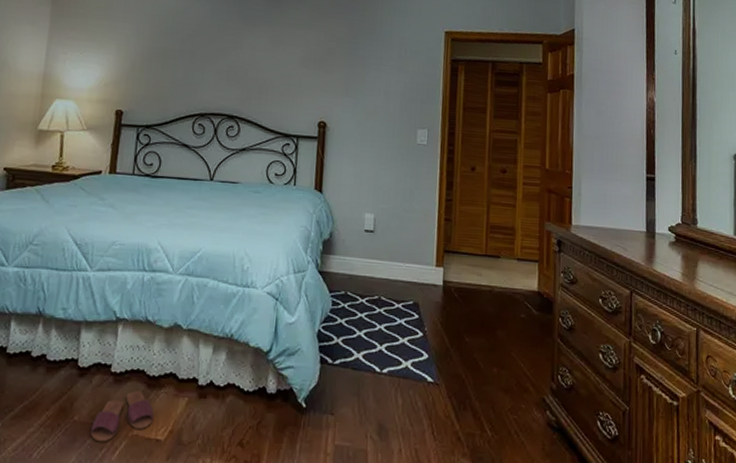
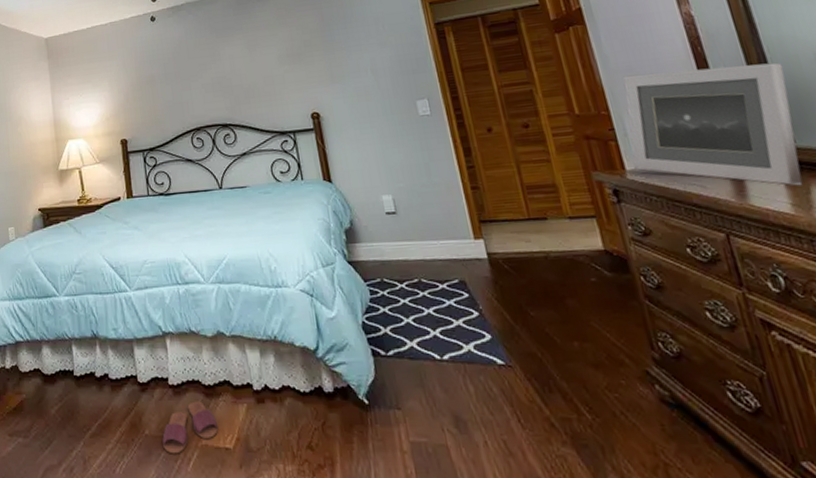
picture frame: none [578,143,706,260] -> present [623,62,803,186]

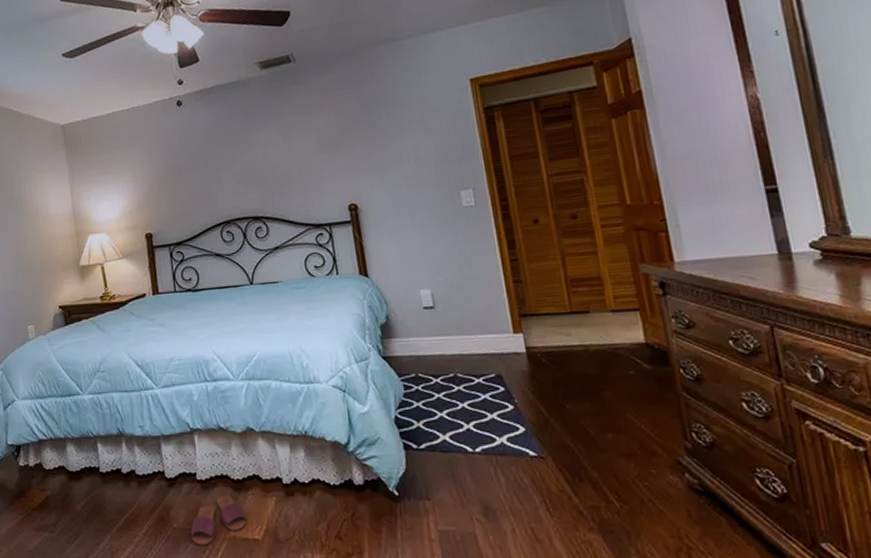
picture frame: present [623,62,803,186] -> none [679,149,854,277]

